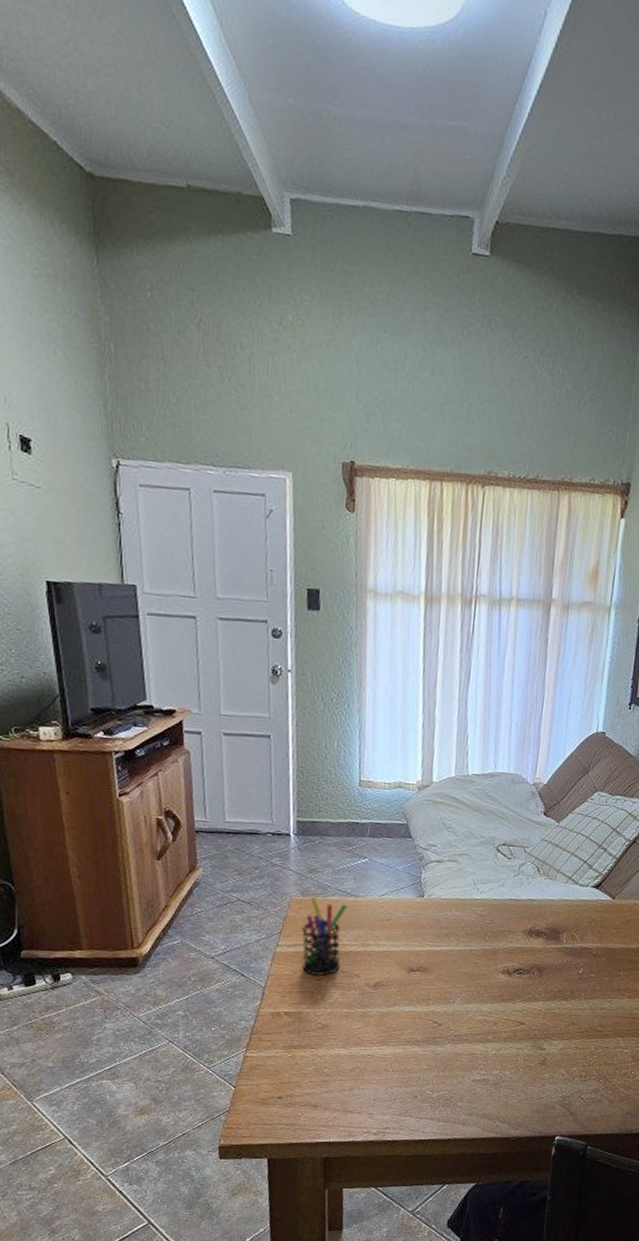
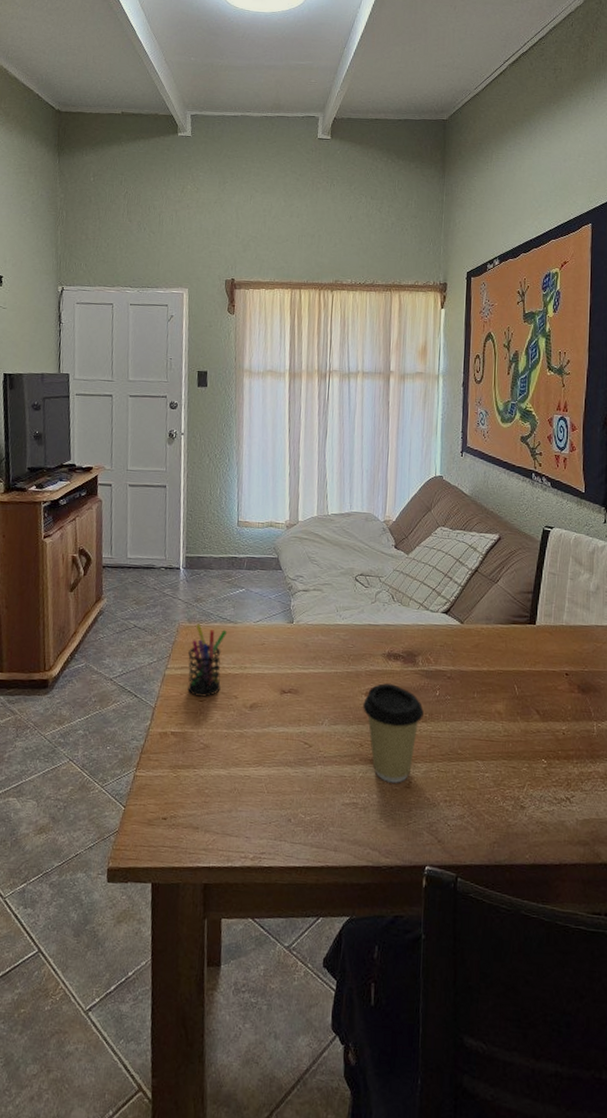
coffee cup: none [499,961,565,1060] -> present [363,683,424,783]

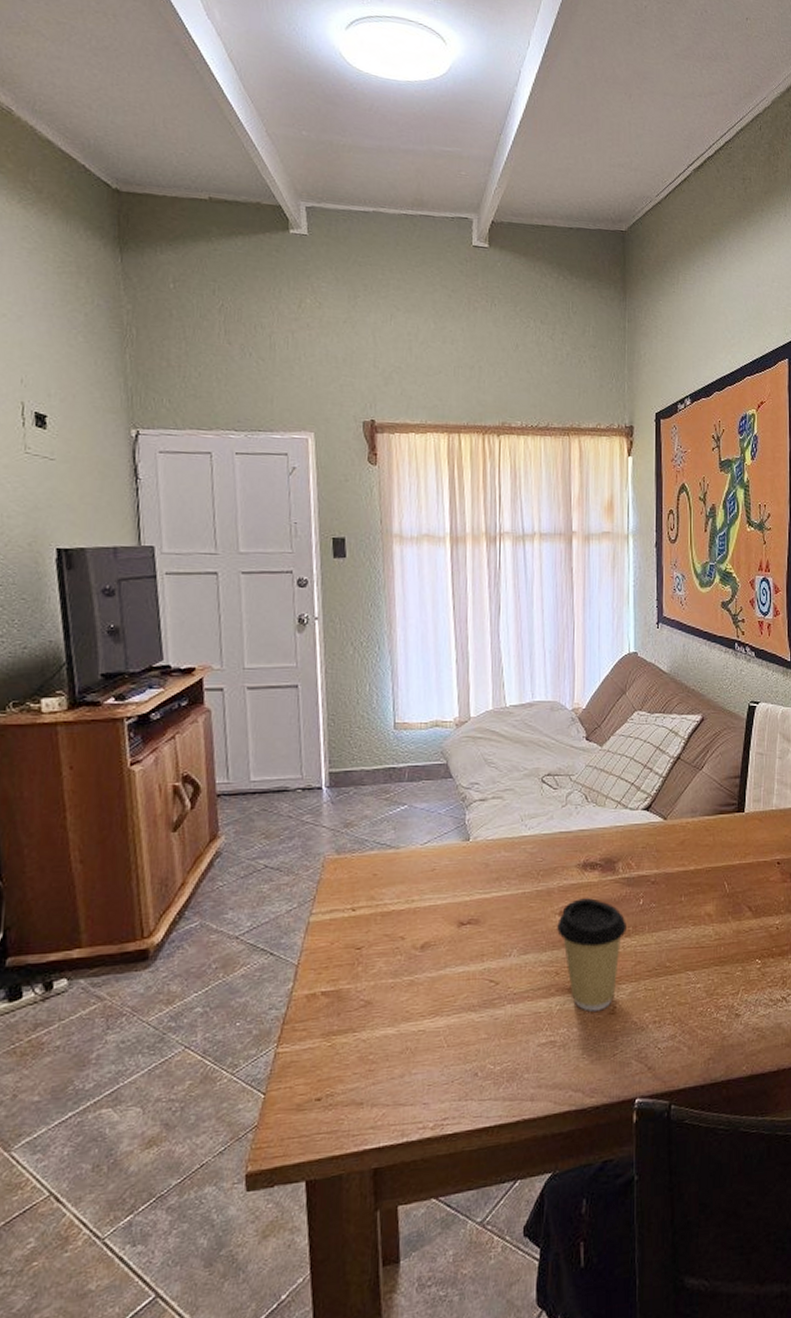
pen holder: present [188,623,228,697] -> none [339,854,388,944]

